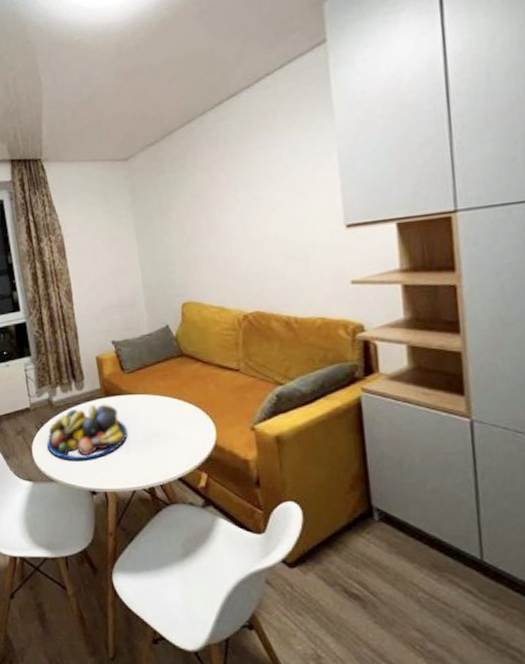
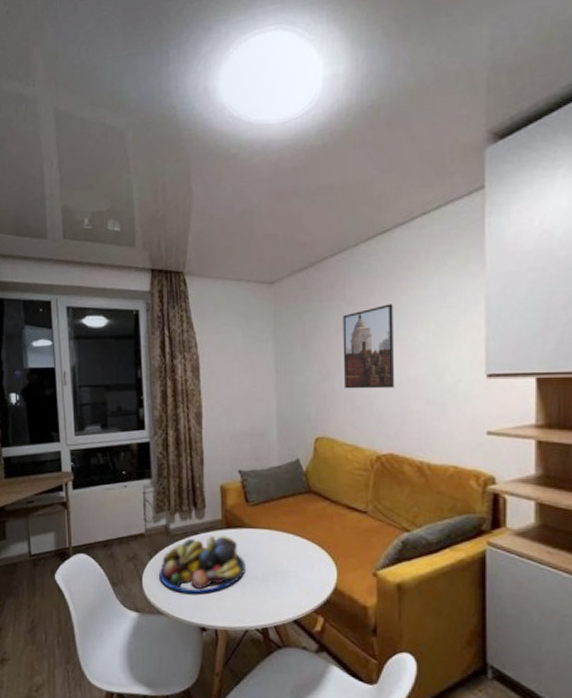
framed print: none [197,166,255,254] -> present [343,303,395,389]

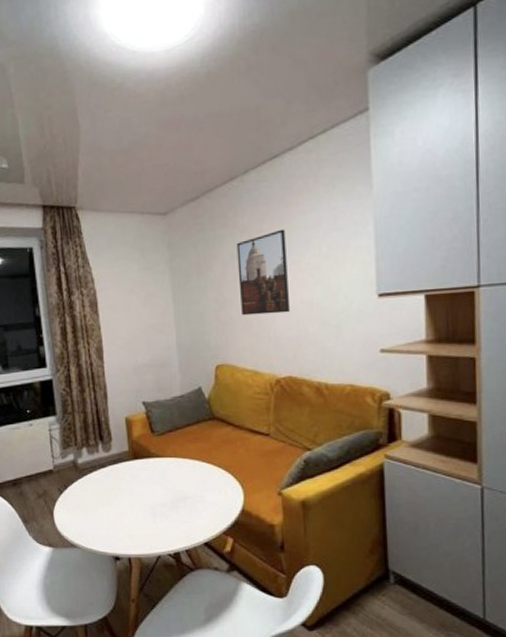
fruit bowl: present [159,535,245,594] -> none [70,467,155,525]

